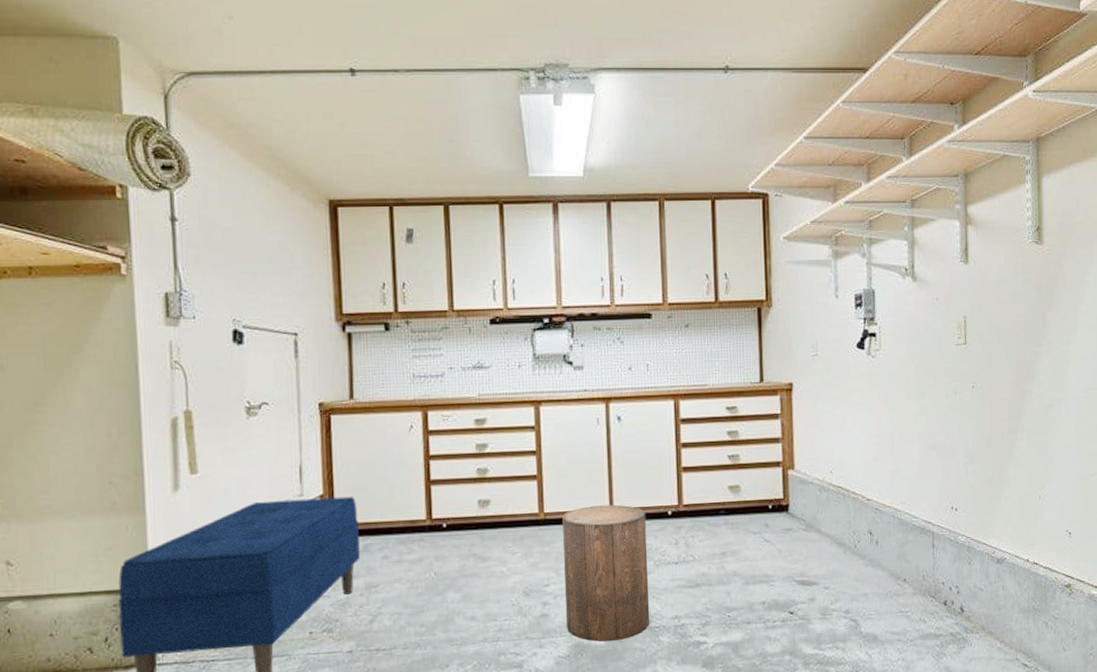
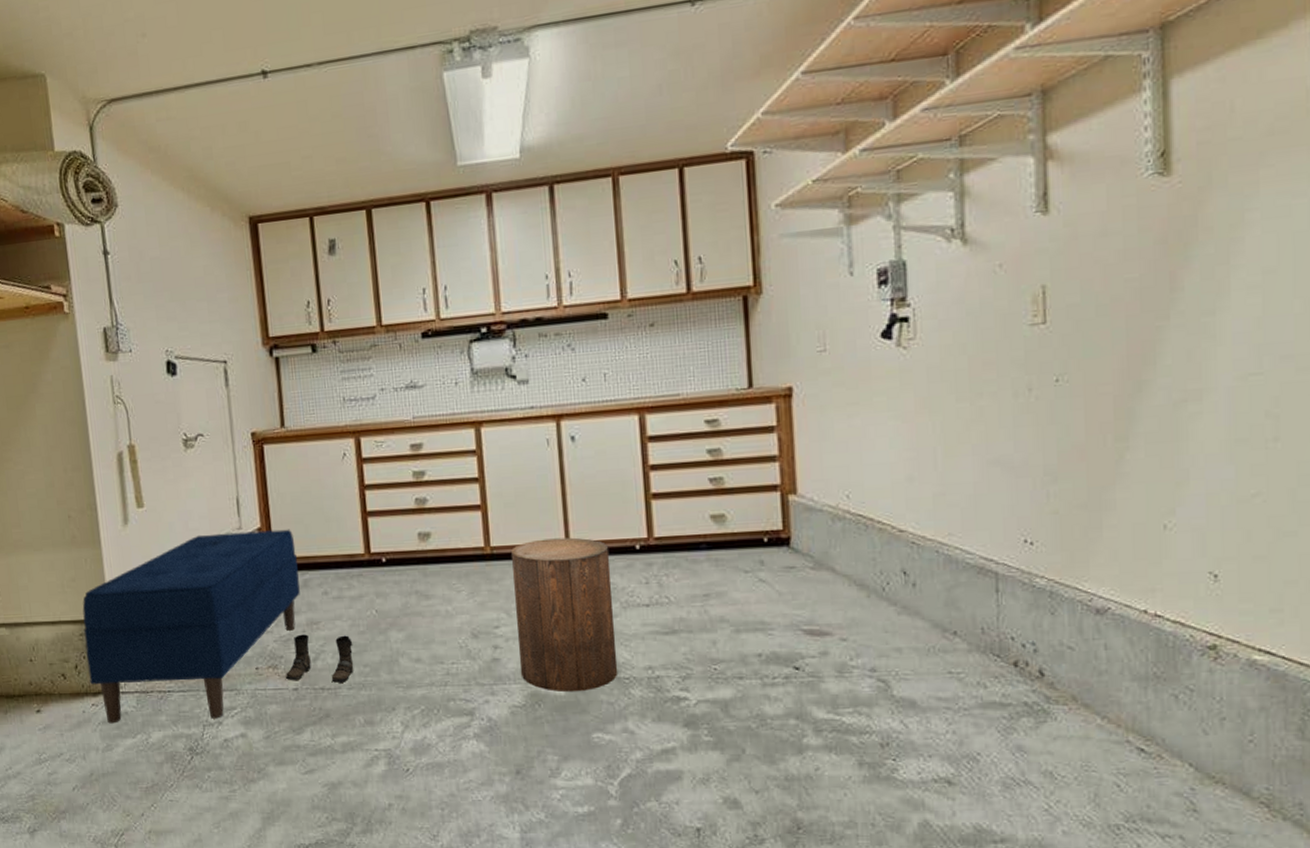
boots: none [341,597,411,643] -> present [286,634,354,683]

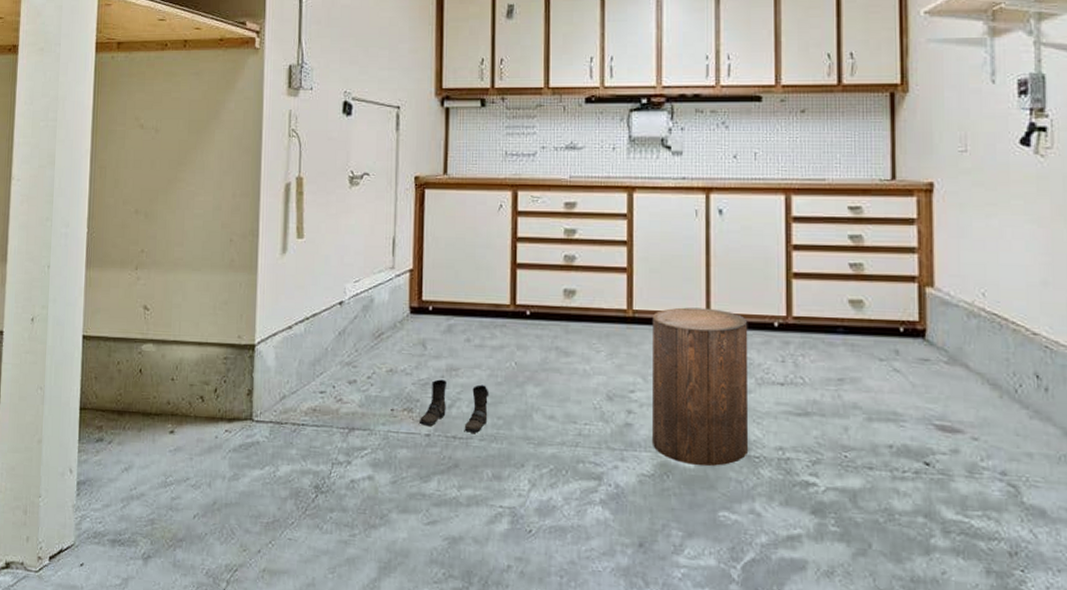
bench: present [82,529,300,724] -> none [227,270,444,458]

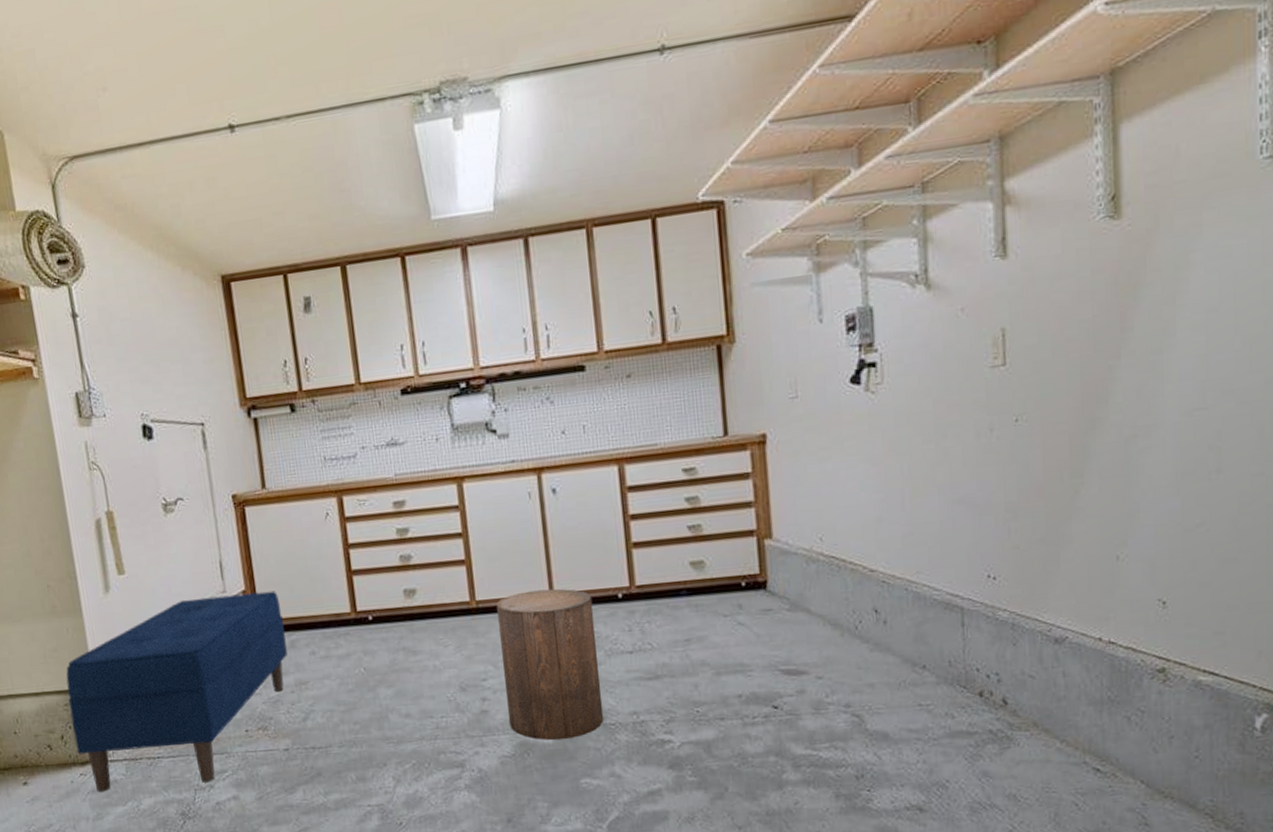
bench: none [227,270,444,458] -> present [66,591,288,793]
boots: present [420,379,490,433] -> none [276,694,345,741]

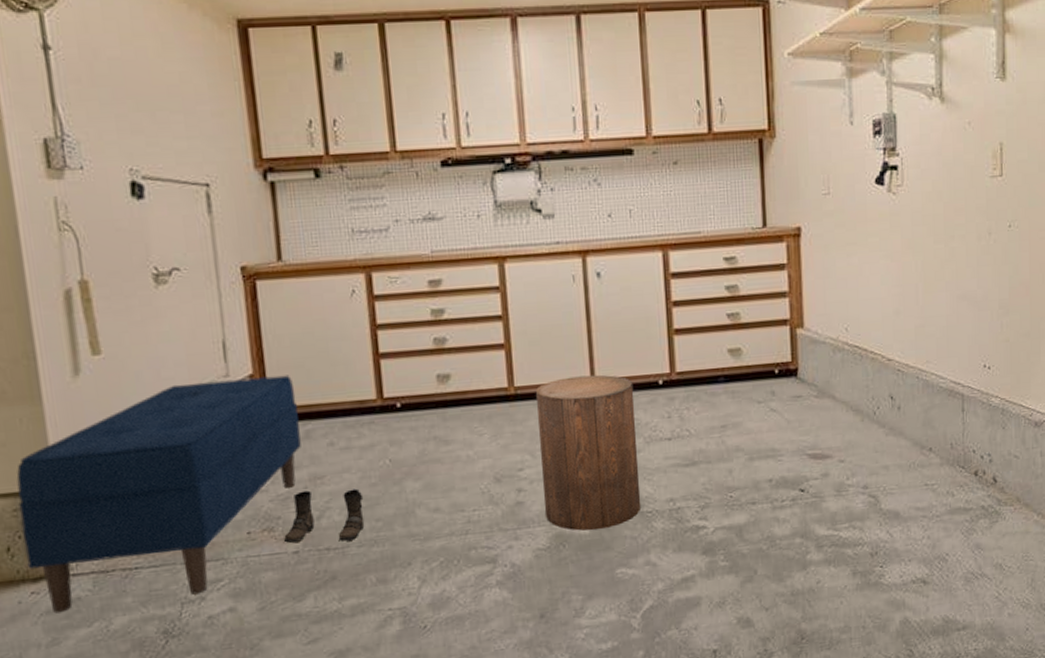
boots: none [276,694,345,741] -> present [284,488,365,543]

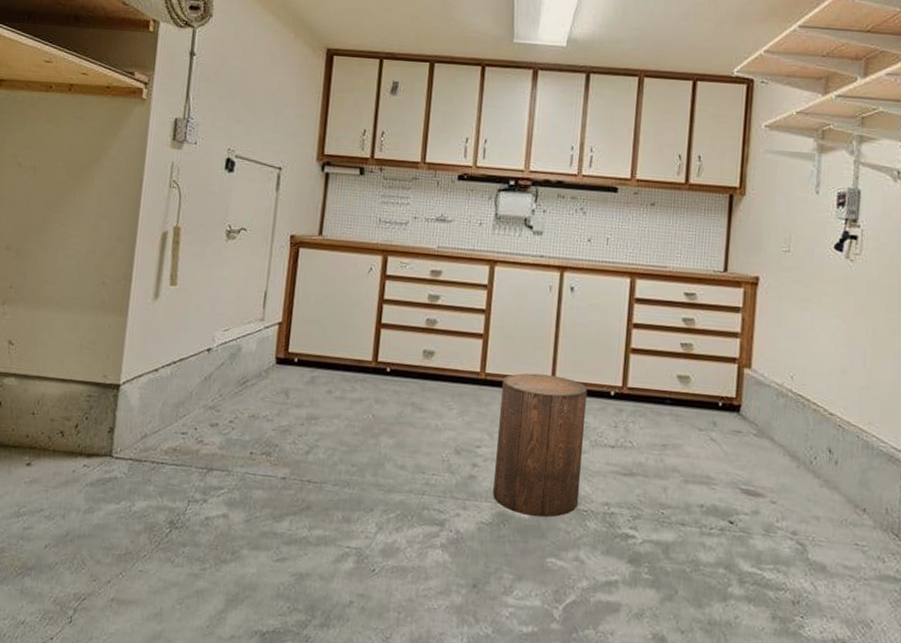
bench: present [16,375,301,613] -> none [86,319,311,496]
boots: present [284,488,365,543] -> none [277,427,346,478]

